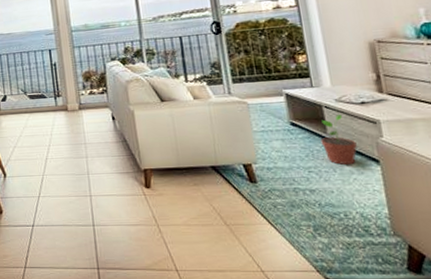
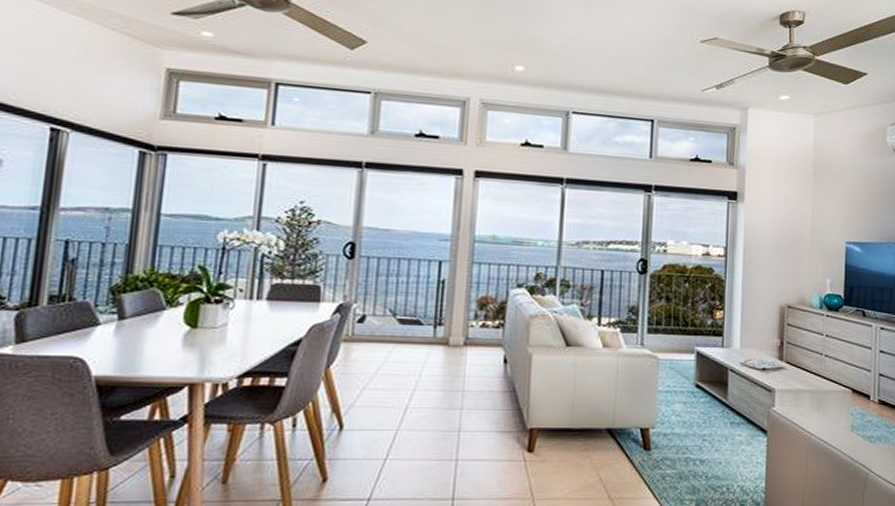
potted plant: present [320,114,357,165] -> none [720,379,751,435]

